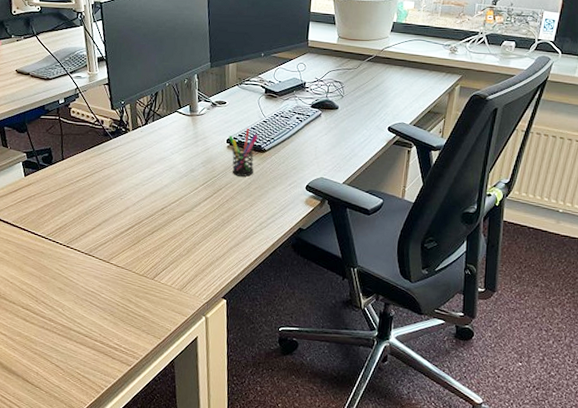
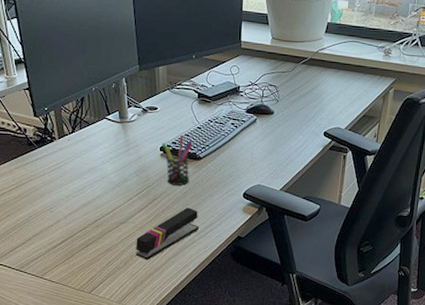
stapler: none [198,198,261,248] -> present [136,207,199,260]

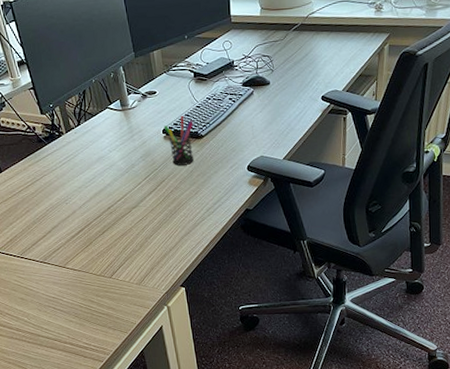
stapler: present [136,207,199,260] -> none [149,186,208,240]

